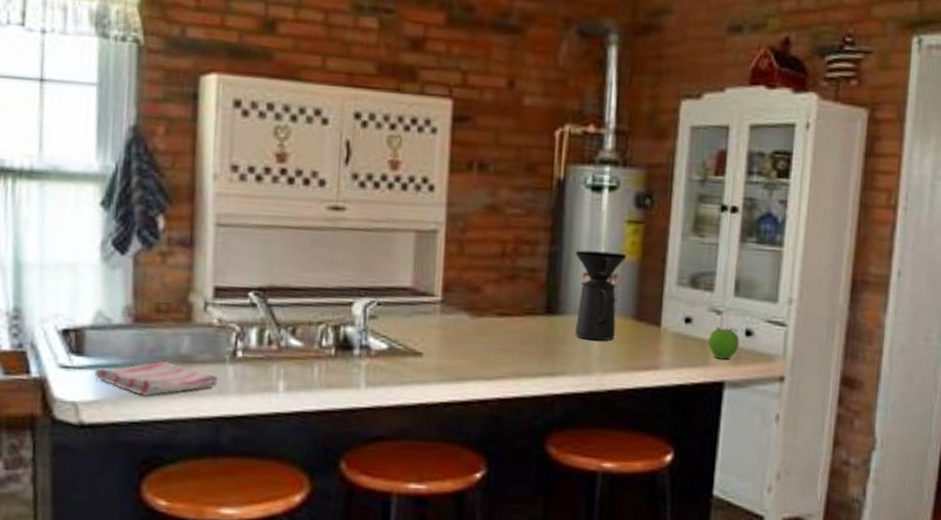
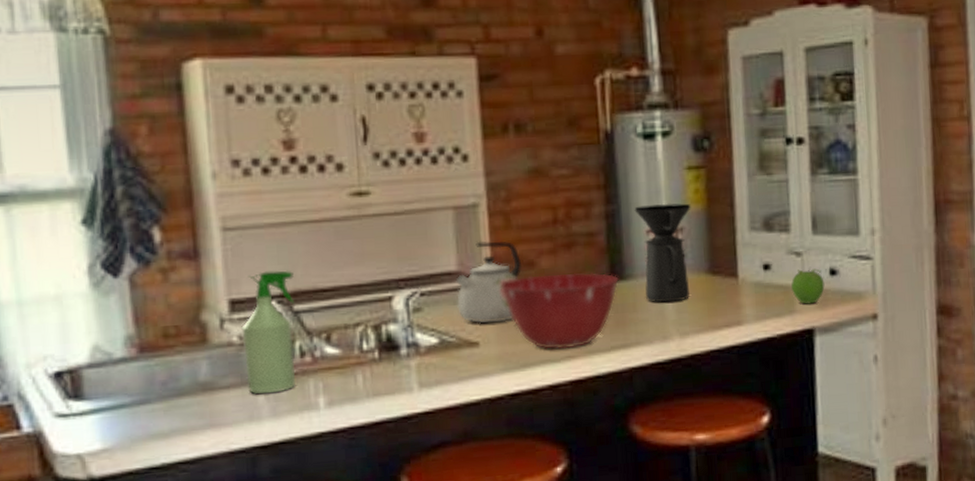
dish towel: present [94,361,219,397] -> none [98,391,248,436]
spray bottle: none [220,266,271,373] -> present [241,270,295,395]
kettle: none [408,263,469,339] -> present [455,241,523,324]
mixing bowl: none [448,300,553,370] -> present [500,272,619,350]

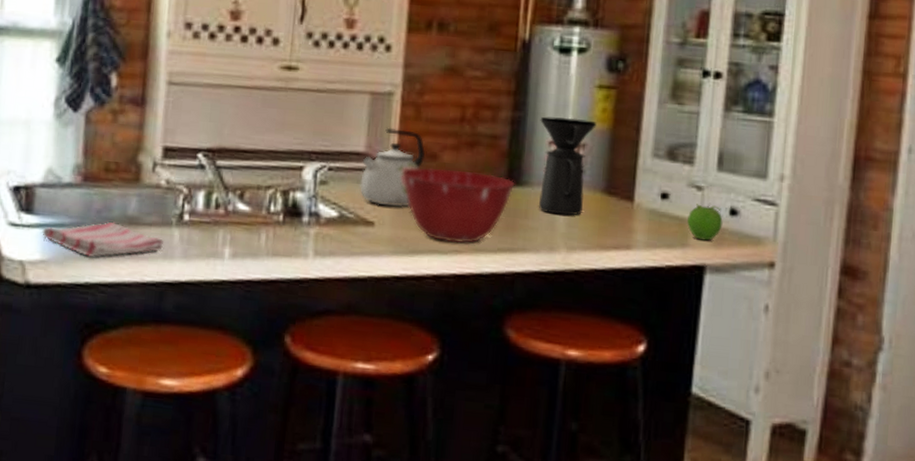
dish towel: none [98,391,248,436] -> present [42,222,165,258]
spray bottle: present [241,270,295,395] -> none [166,126,221,237]

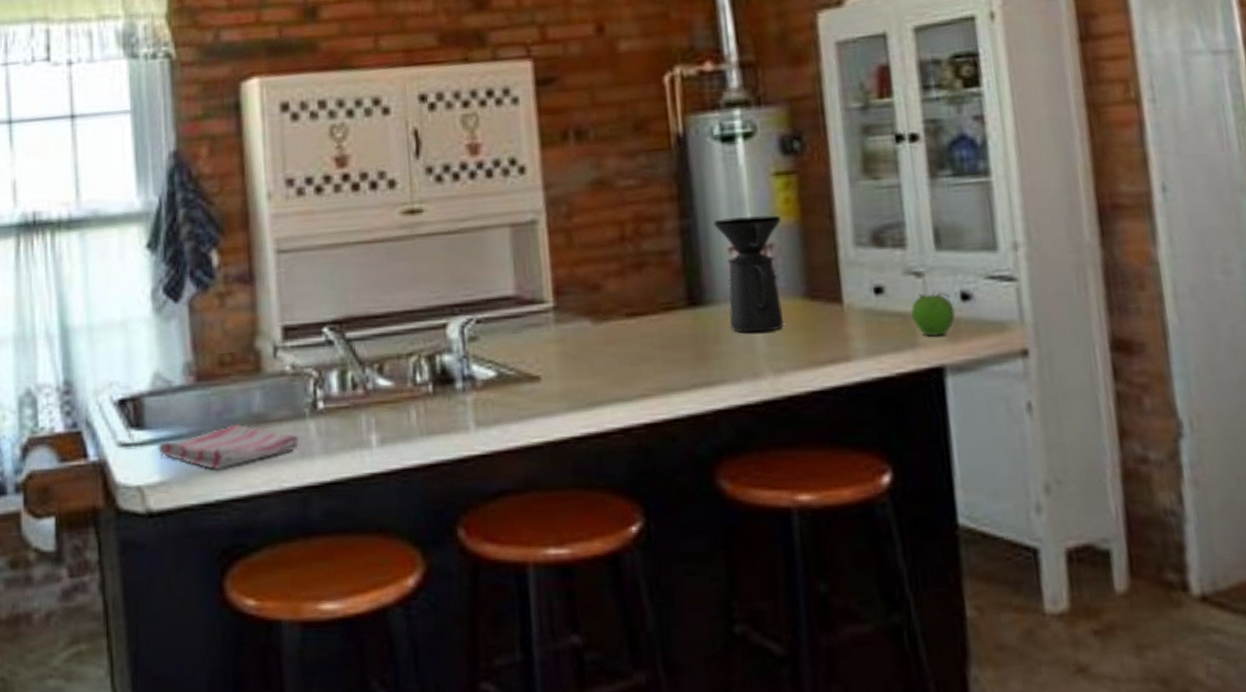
kettle: present [359,127,426,208] -> none [514,261,587,355]
mixing bowl: present [402,167,515,243] -> none [563,297,698,387]

